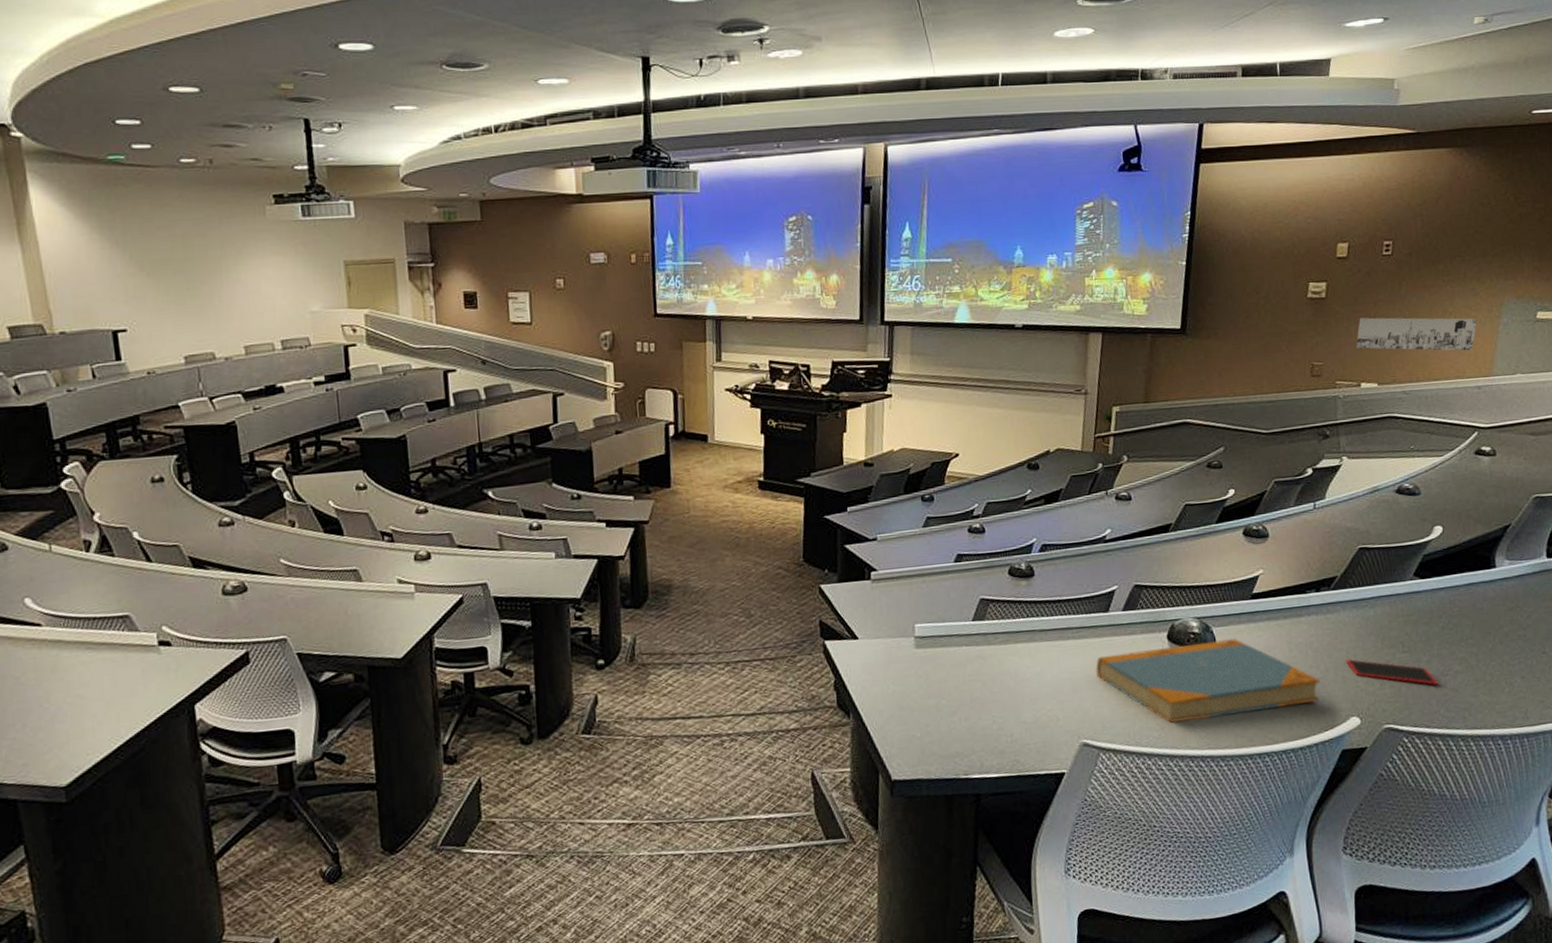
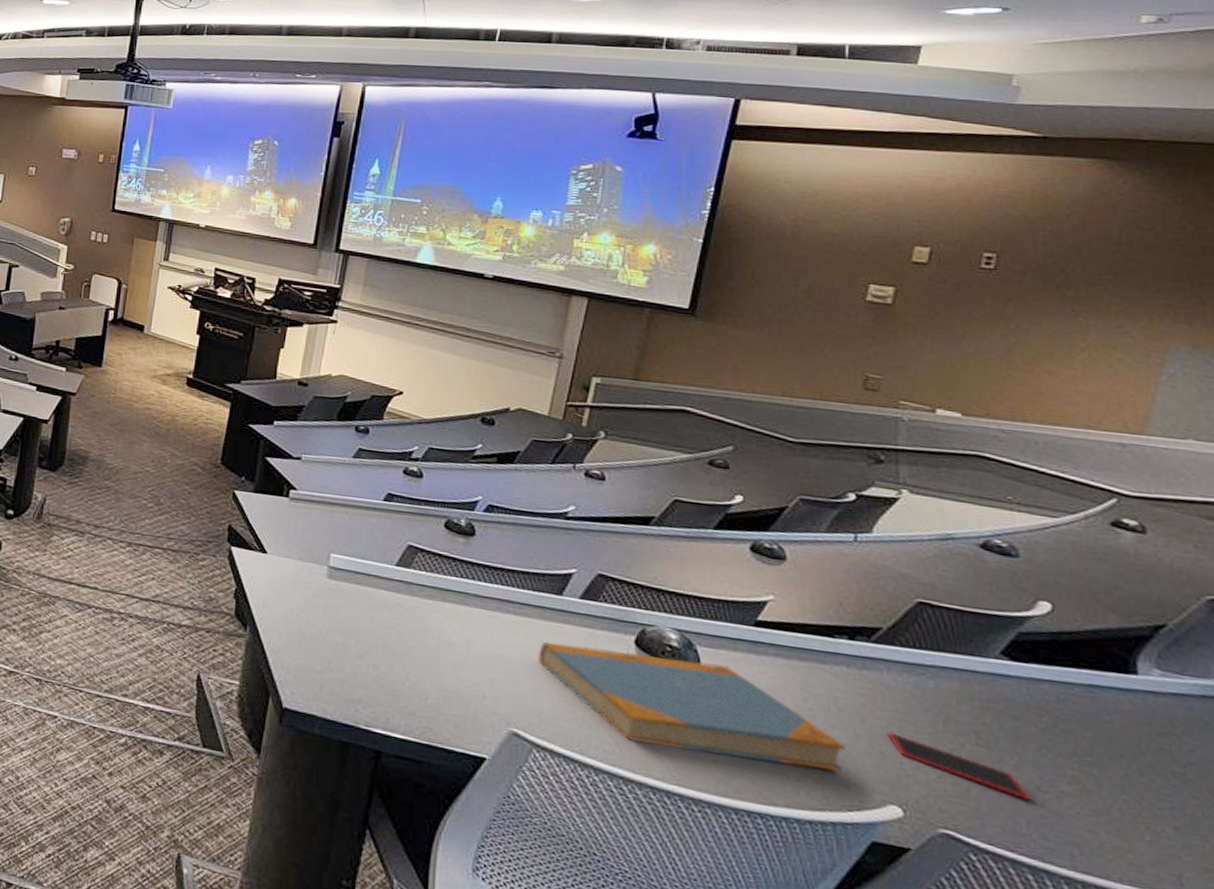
wall art: present [1356,317,1477,351] -> none [932,334,1125,399]

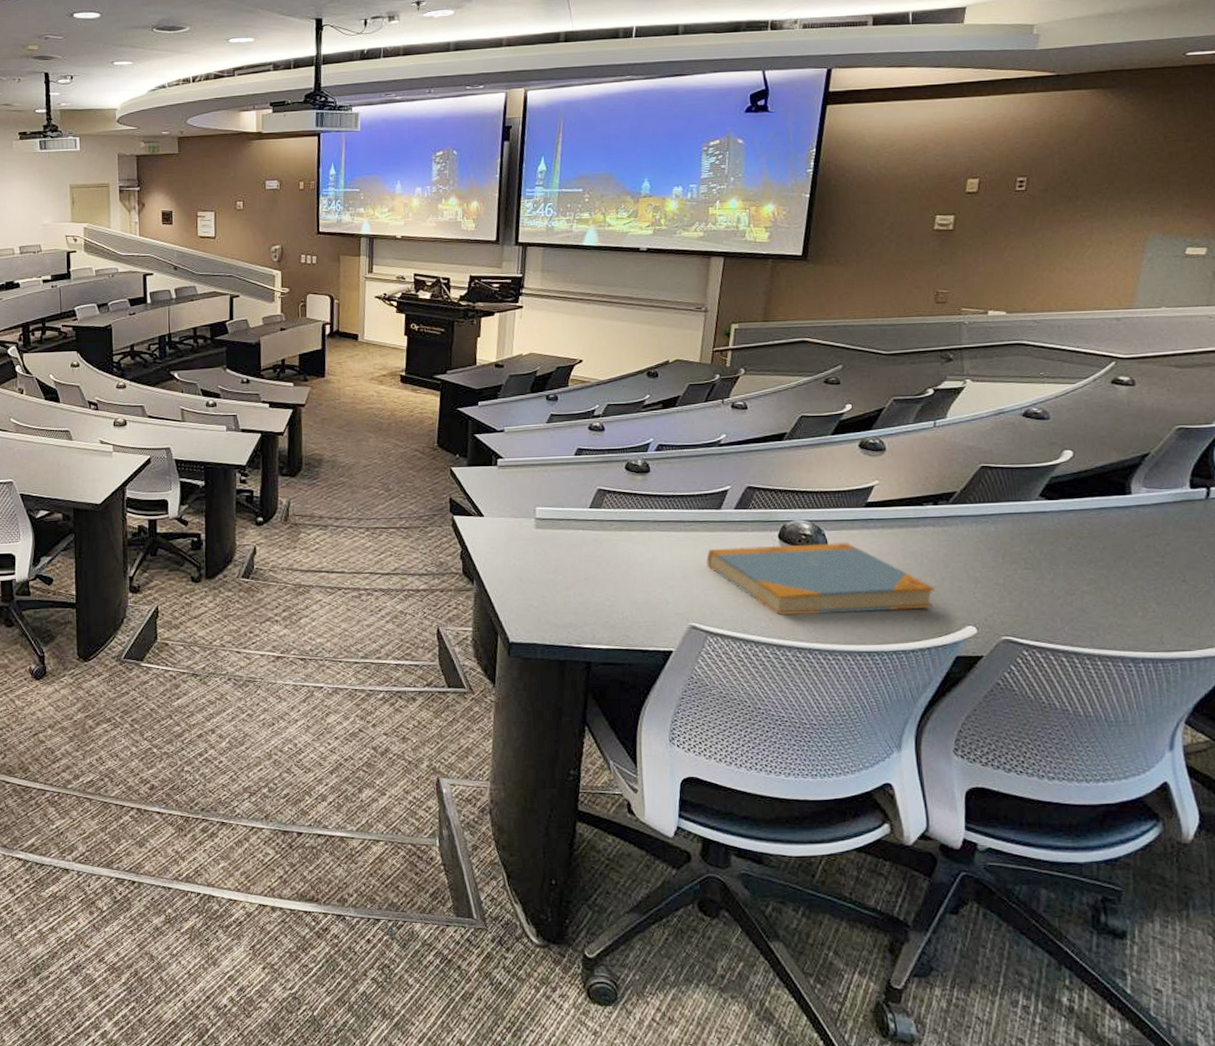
smartphone: present [887,732,1032,801] -> none [963,571,1064,603]

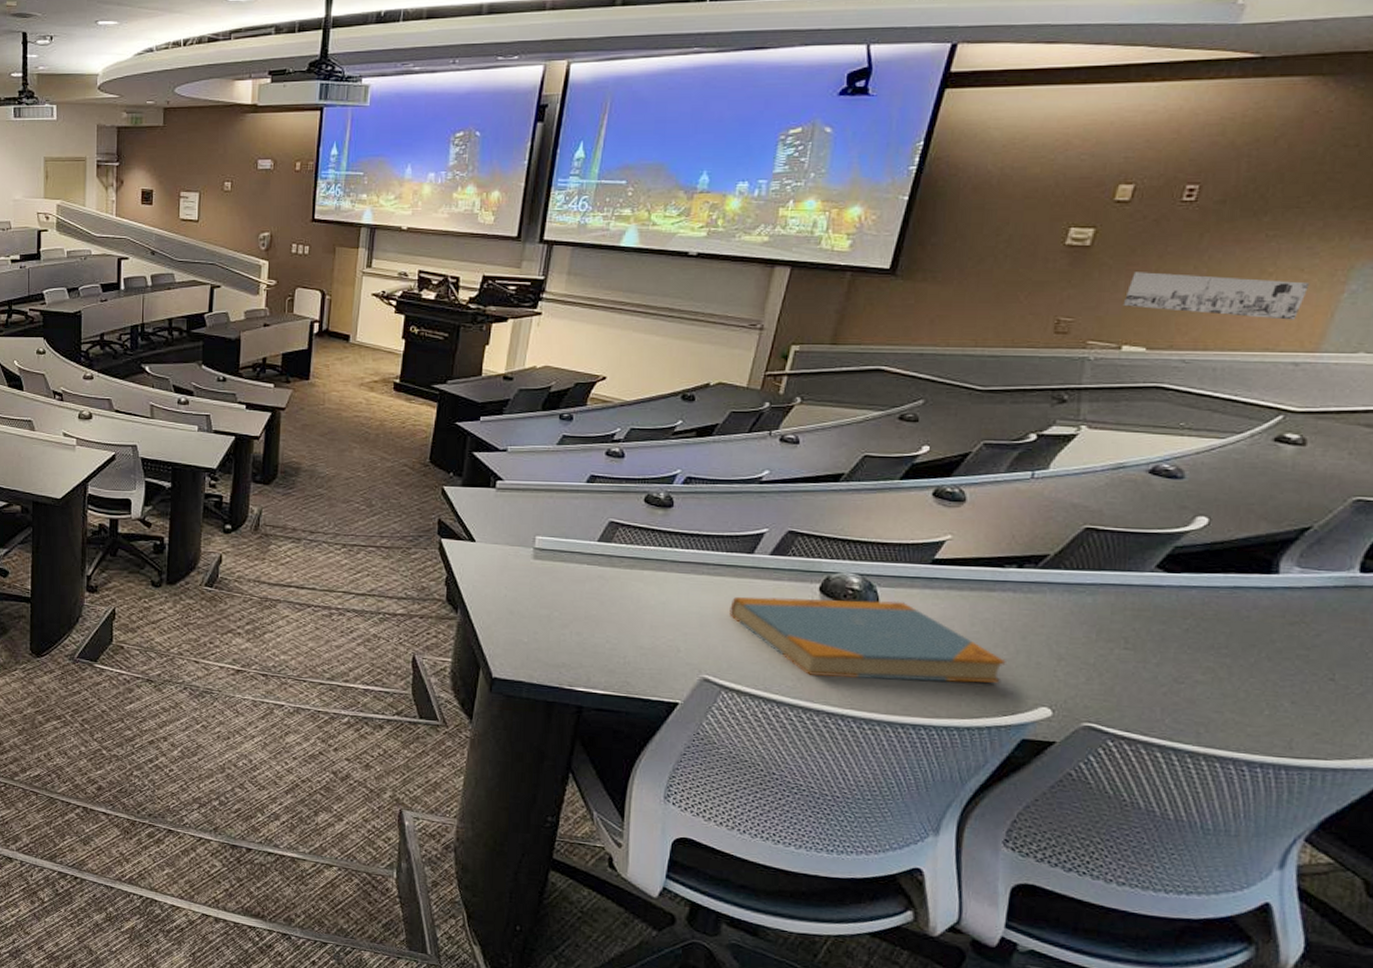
wall art: none [984,249,1118,284] -> present [1122,272,1310,320]

